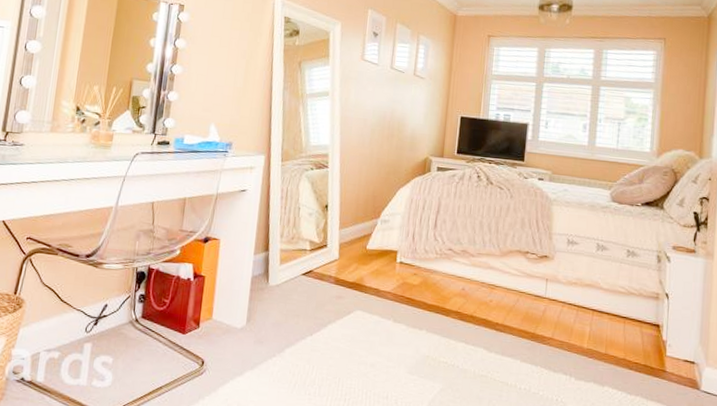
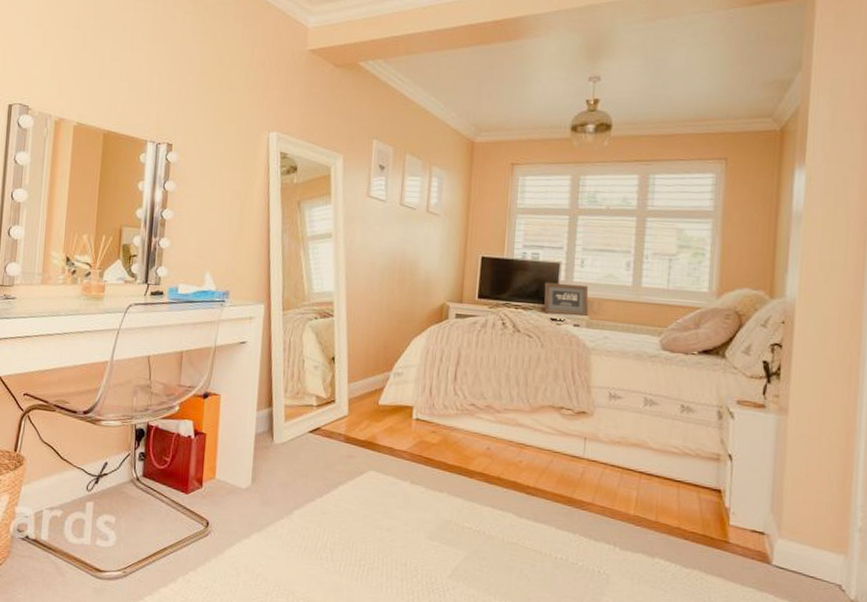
picture frame: none [513,140,552,171] -> present [544,282,589,316]

